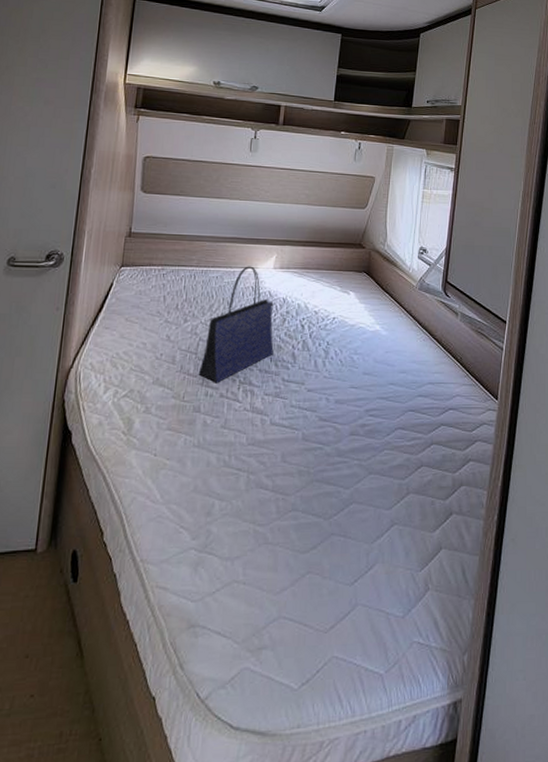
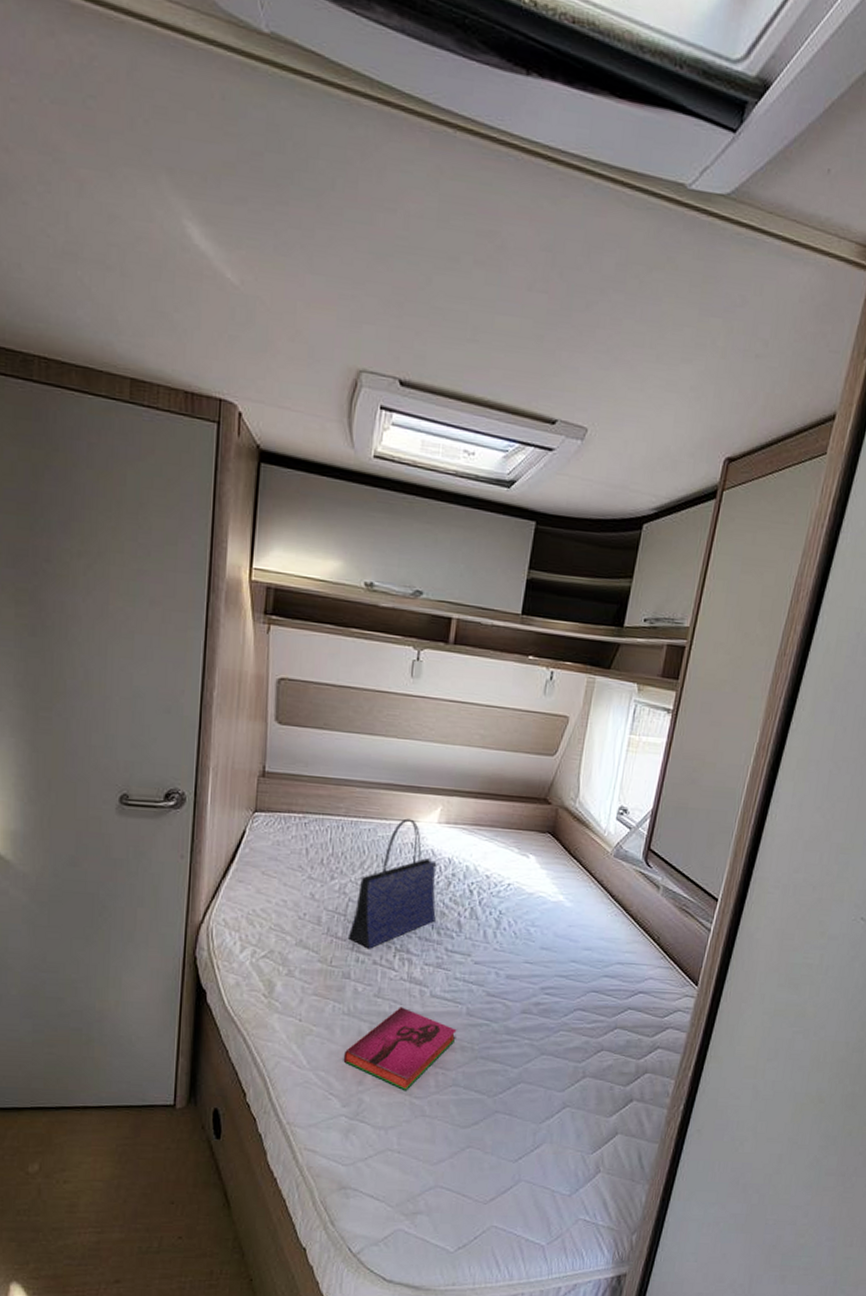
hardback book: none [193,436,294,518] -> present [343,1007,457,1090]

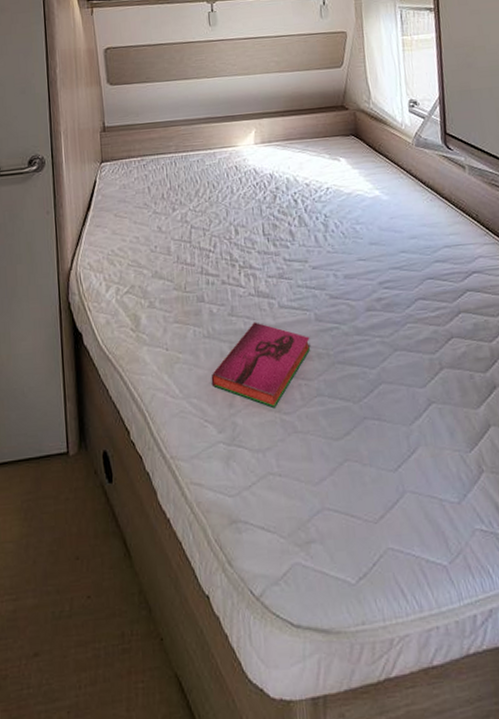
tote bag: present [347,818,437,949] -> none [195,145,270,271]

